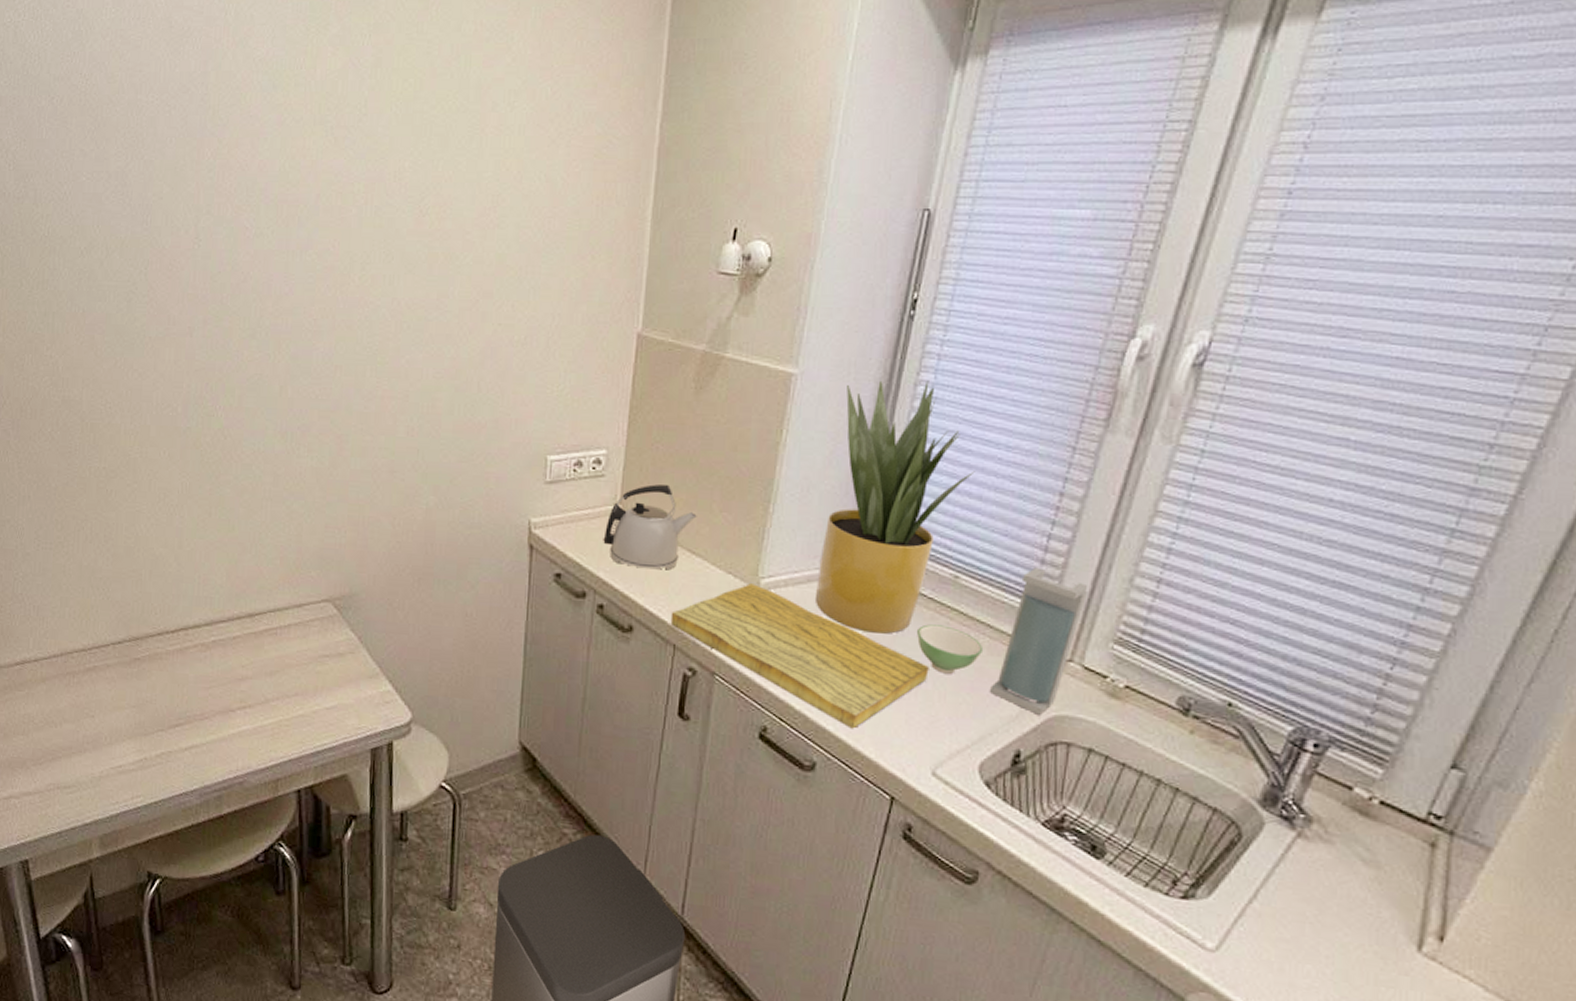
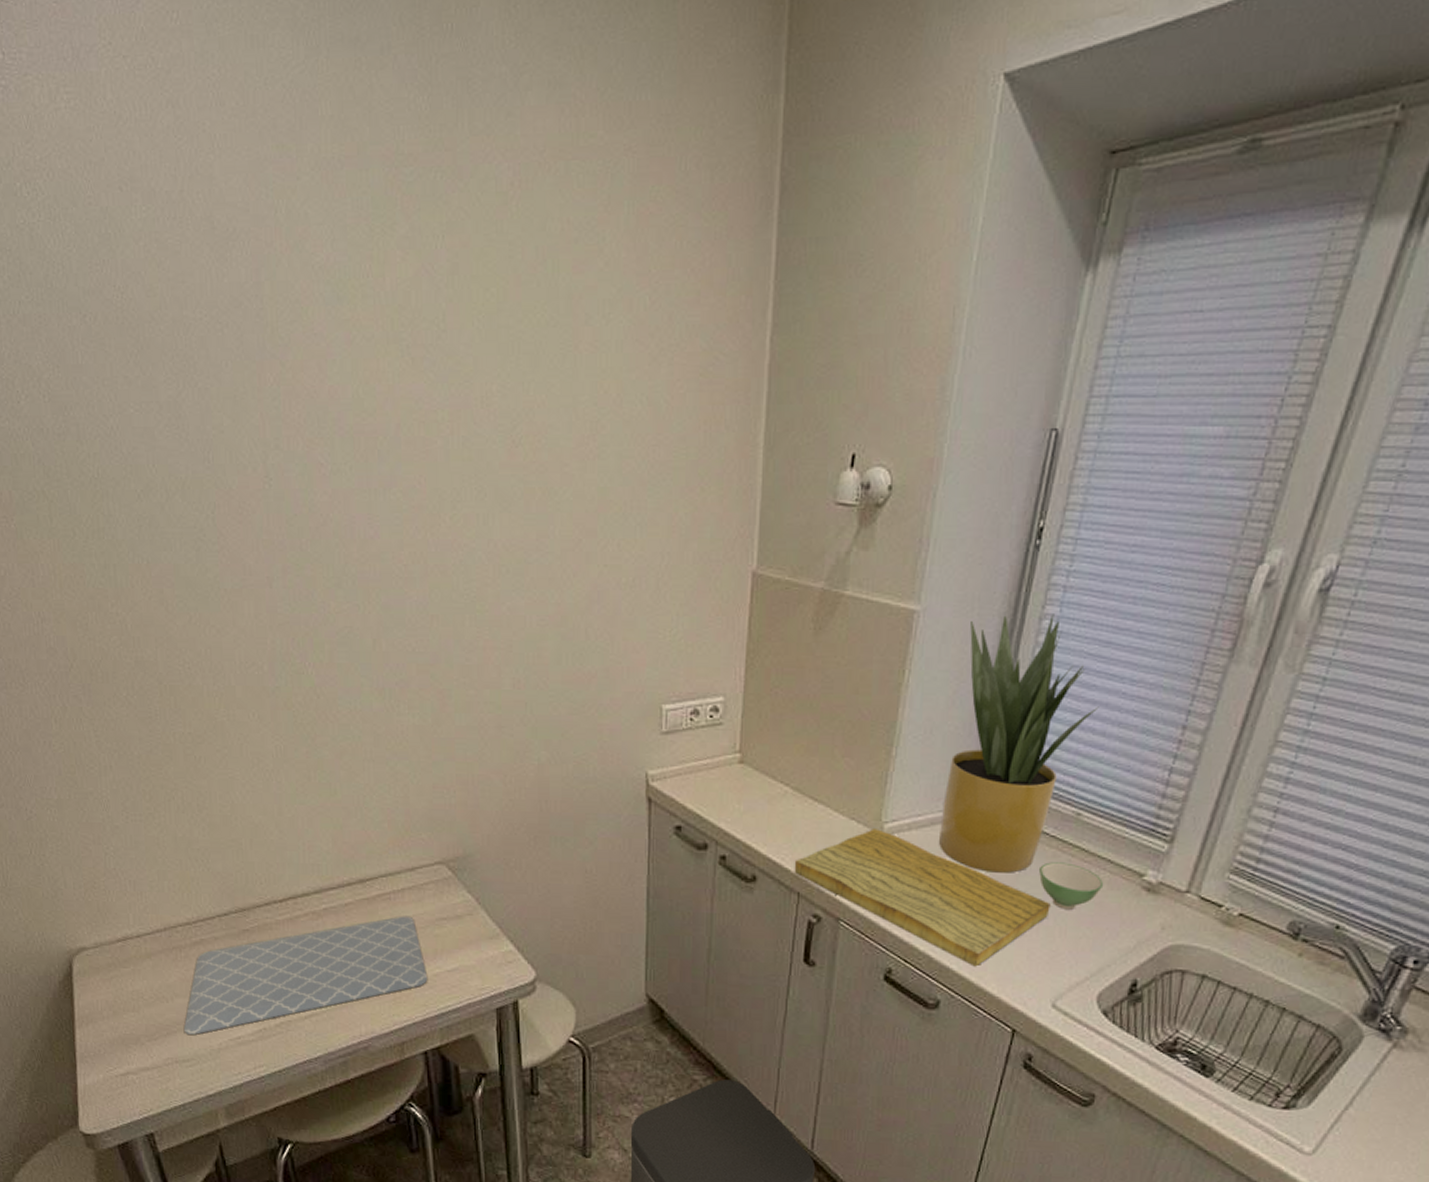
placemat: none [68,651,307,761] -> present [183,916,428,1035]
kettle: present [603,484,697,571] -> none [723,731,819,819]
soap dispenser: present [990,567,1088,715] -> none [1110,802,1208,945]

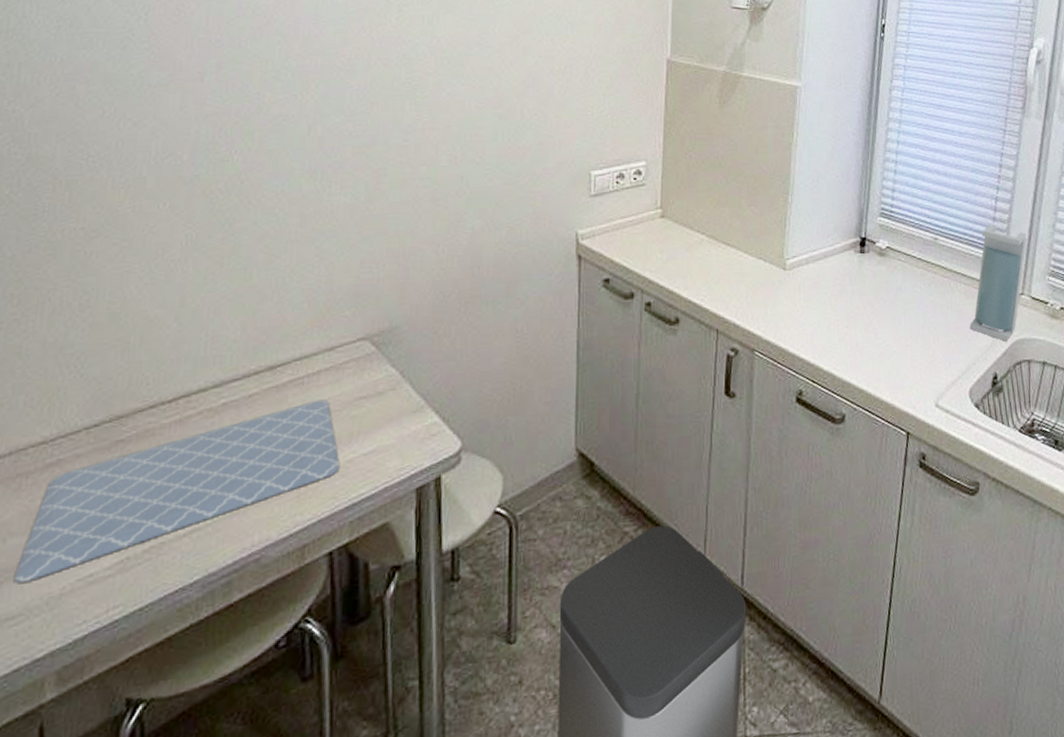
cutting board: present [794,829,1051,967] -> none [712,265,924,379]
planter: present [939,614,1099,873] -> none [831,86,940,294]
bowl: present [1039,862,1104,909] -> none [912,279,962,319]
soap dispenser: none [1110,802,1208,945] -> present [970,224,1027,341]

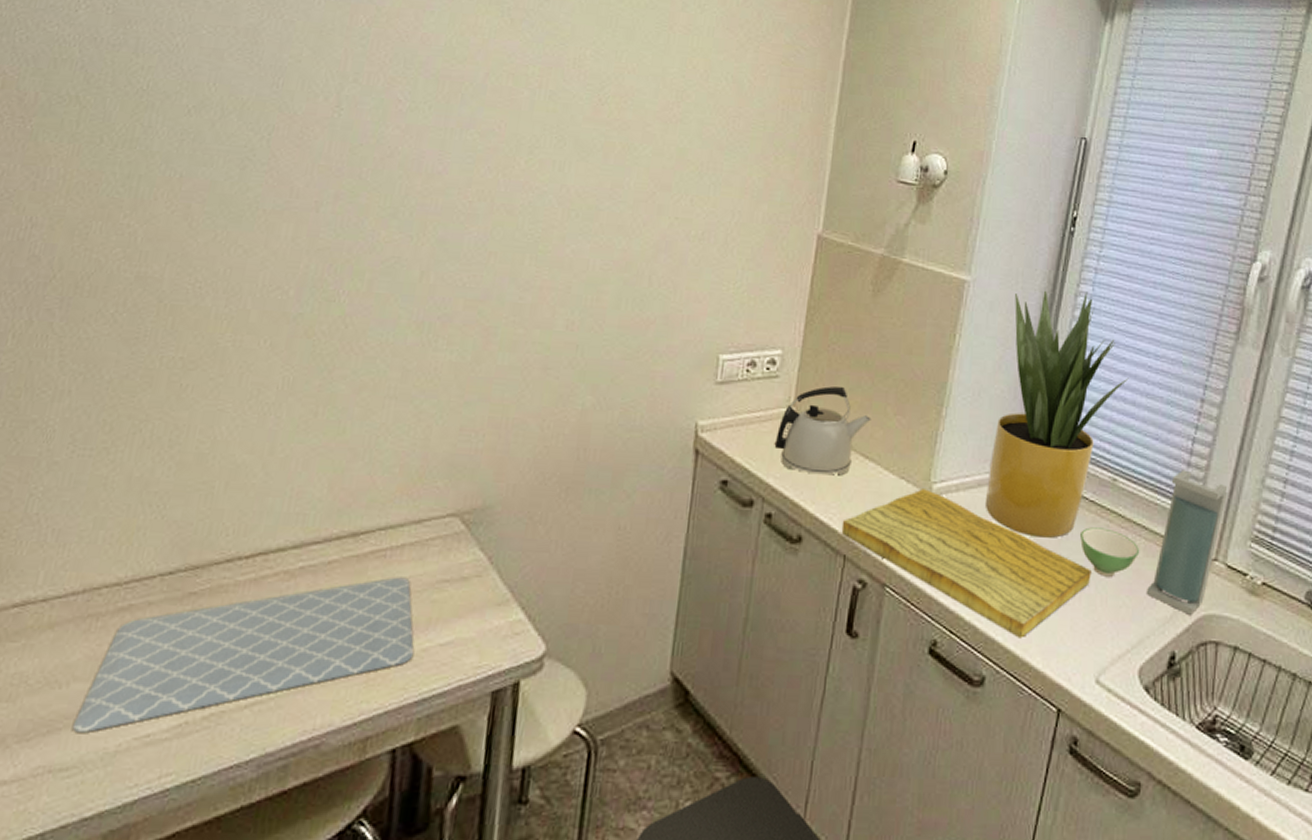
kettle: none [647,188,729,265] -> present [774,386,872,476]
cutting board: none [712,265,924,379] -> present [841,489,1092,639]
planter: none [831,86,940,294] -> present [986,290,1129,538]
bowl: none [912,279,962,319] -> present [1080,527,1140,577]

